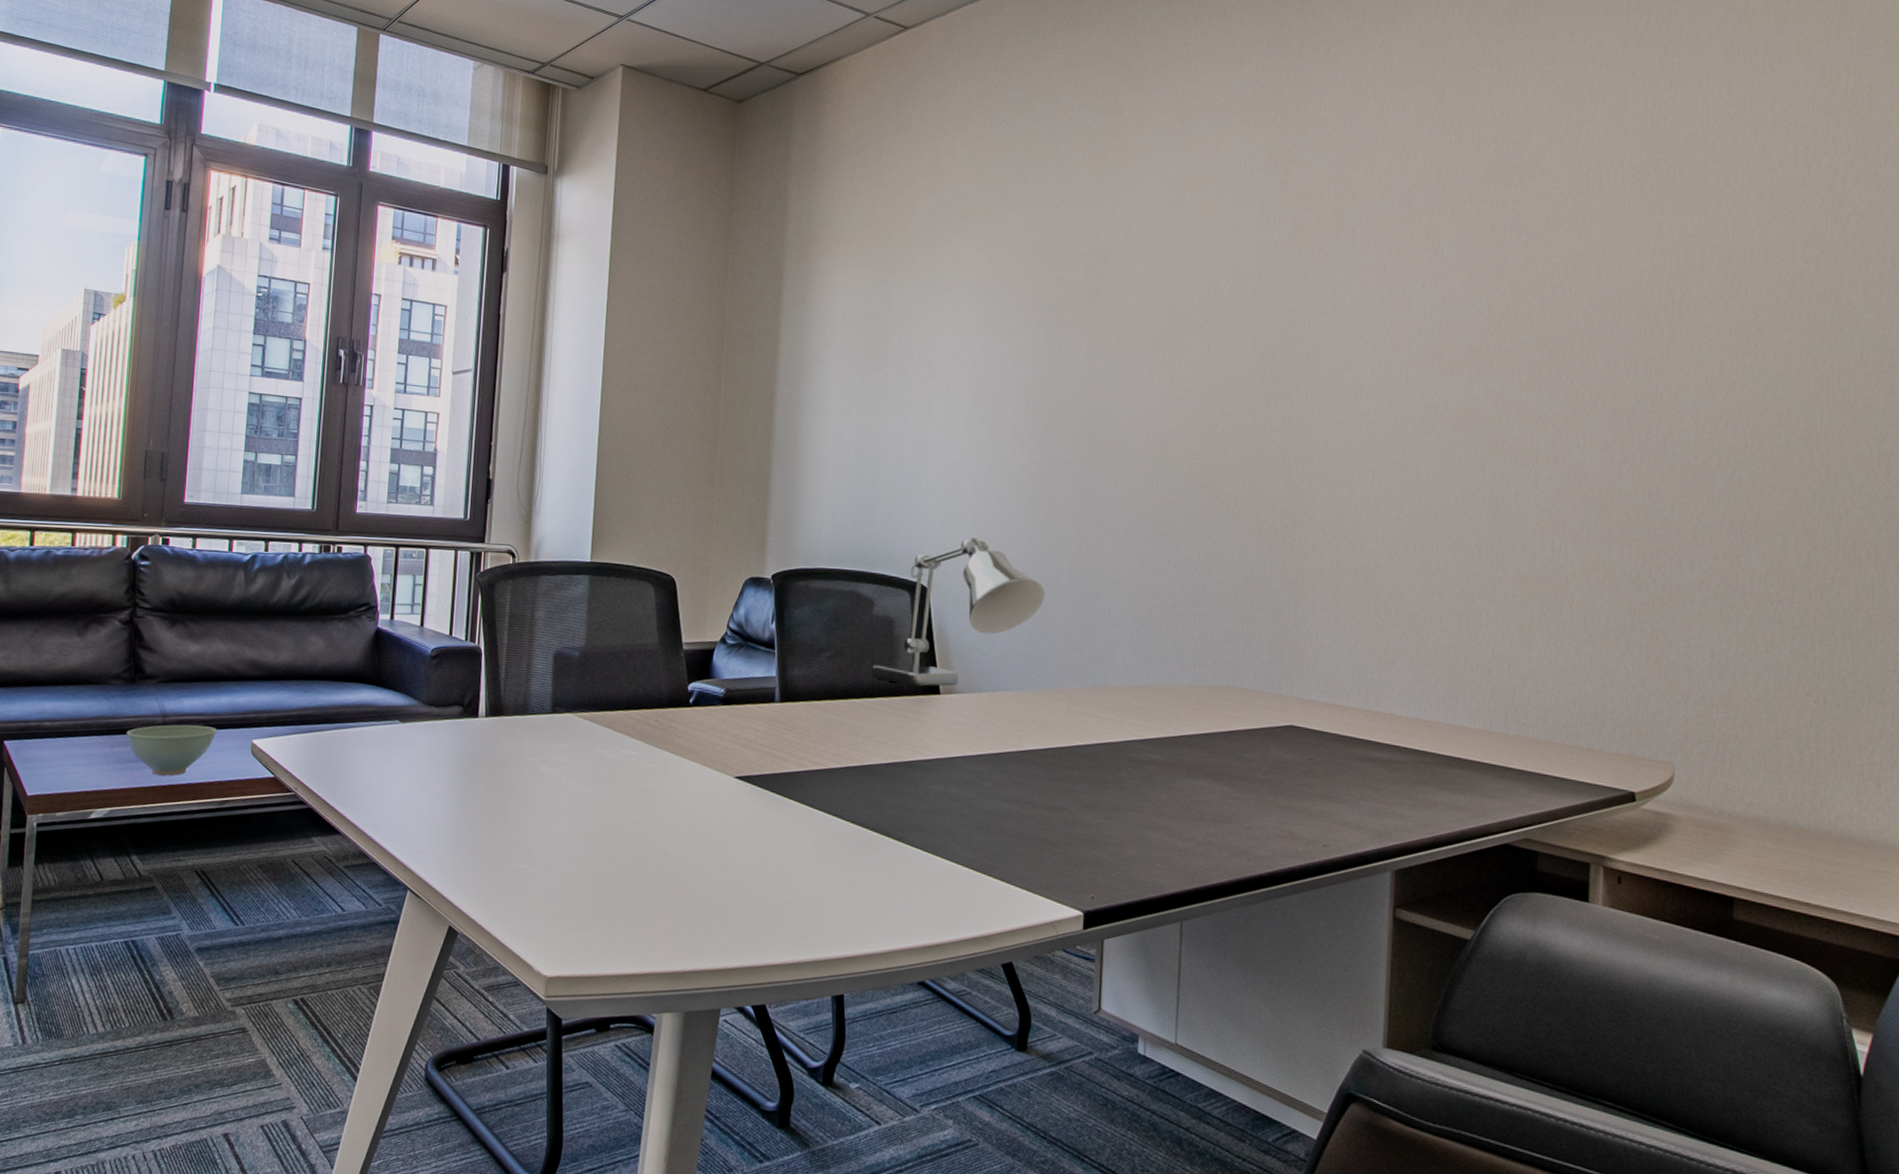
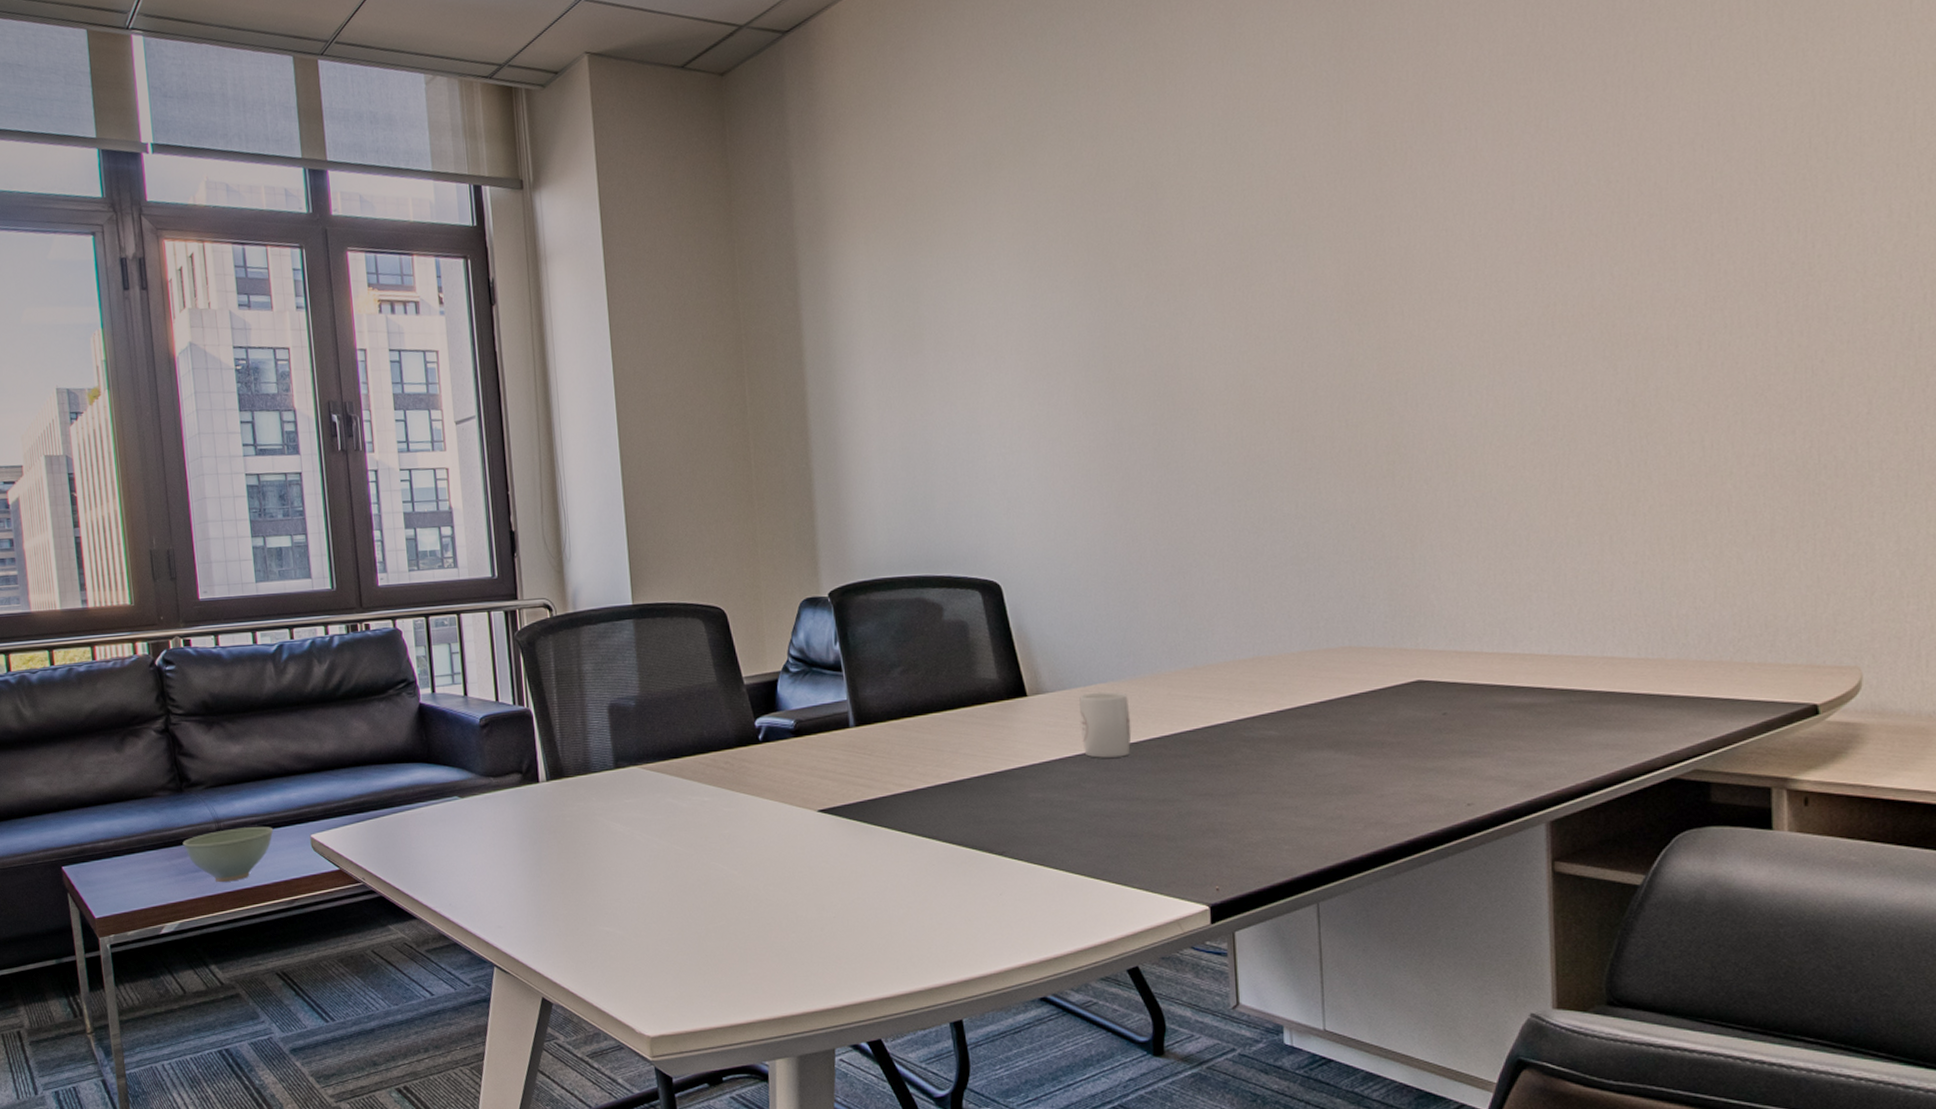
desk lamp: present [870,538,1045,687] -> none [948,523,1130,692]
mug: none [984,698,1032,762] -> present [1079,691,1132,758]

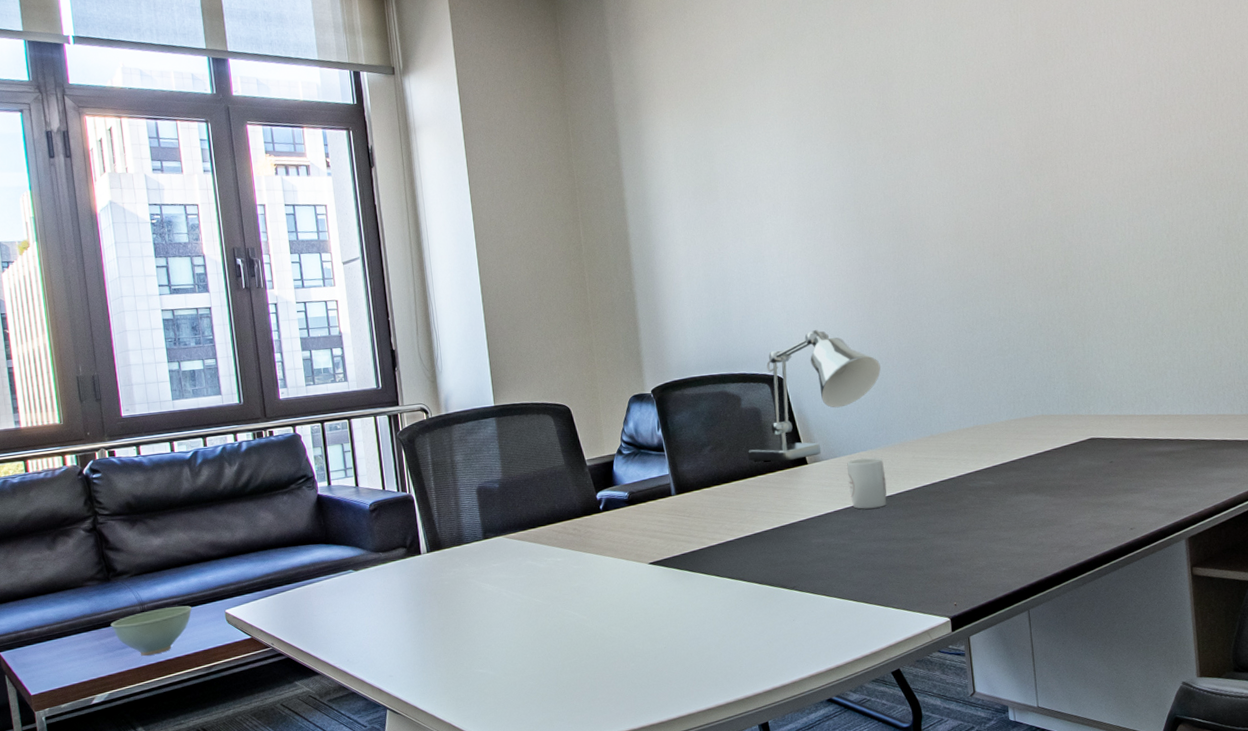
desk lamp: none [948,523,1130,692] -> present [747,330,881,462]

